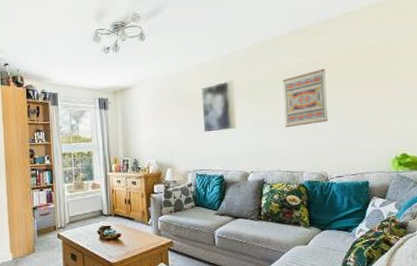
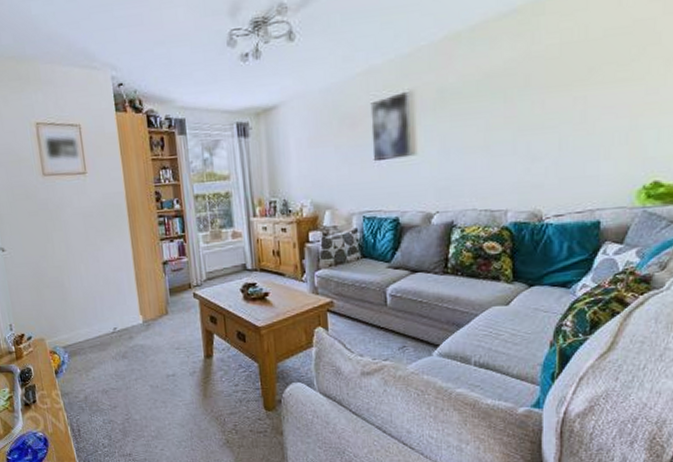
wall art: present [283,68,329,128] -> none [484,65,548,152]

